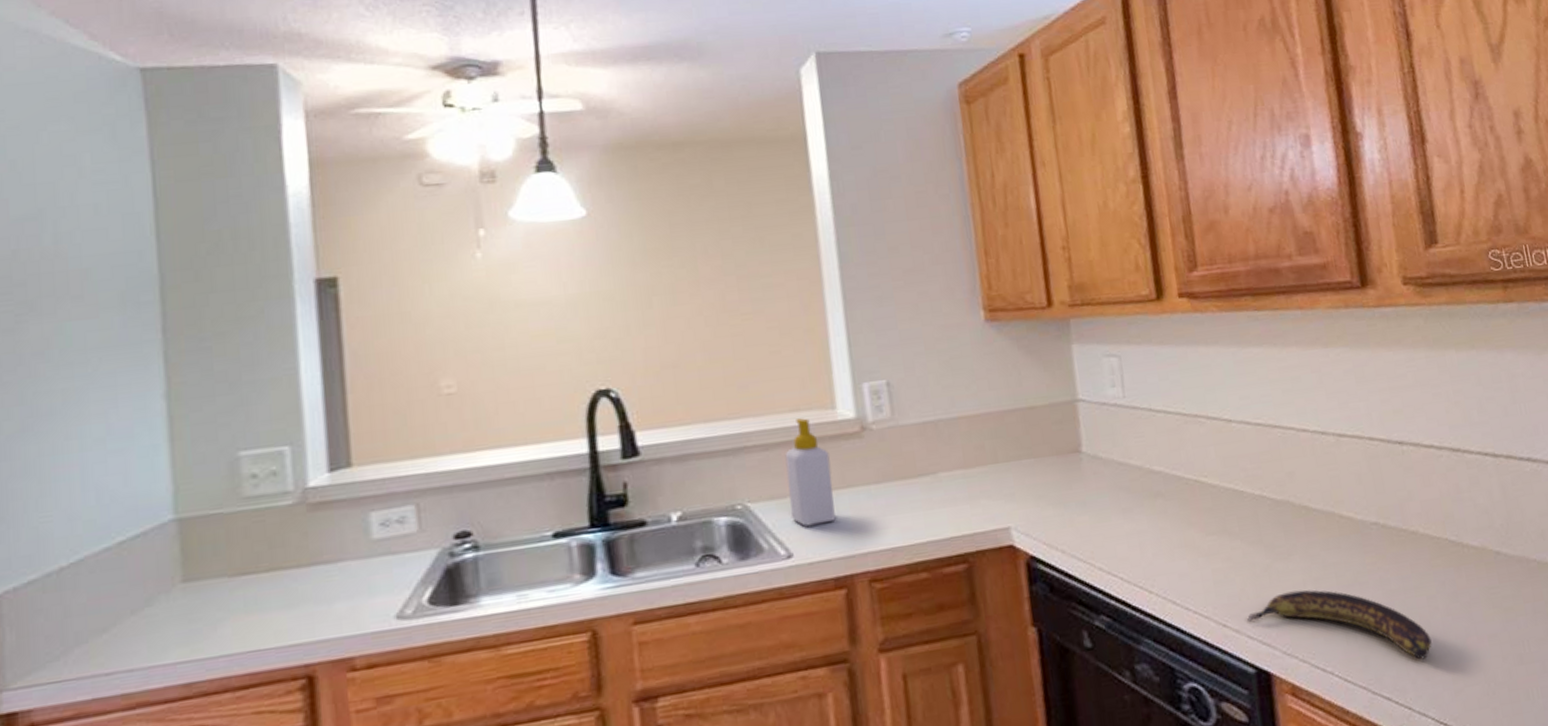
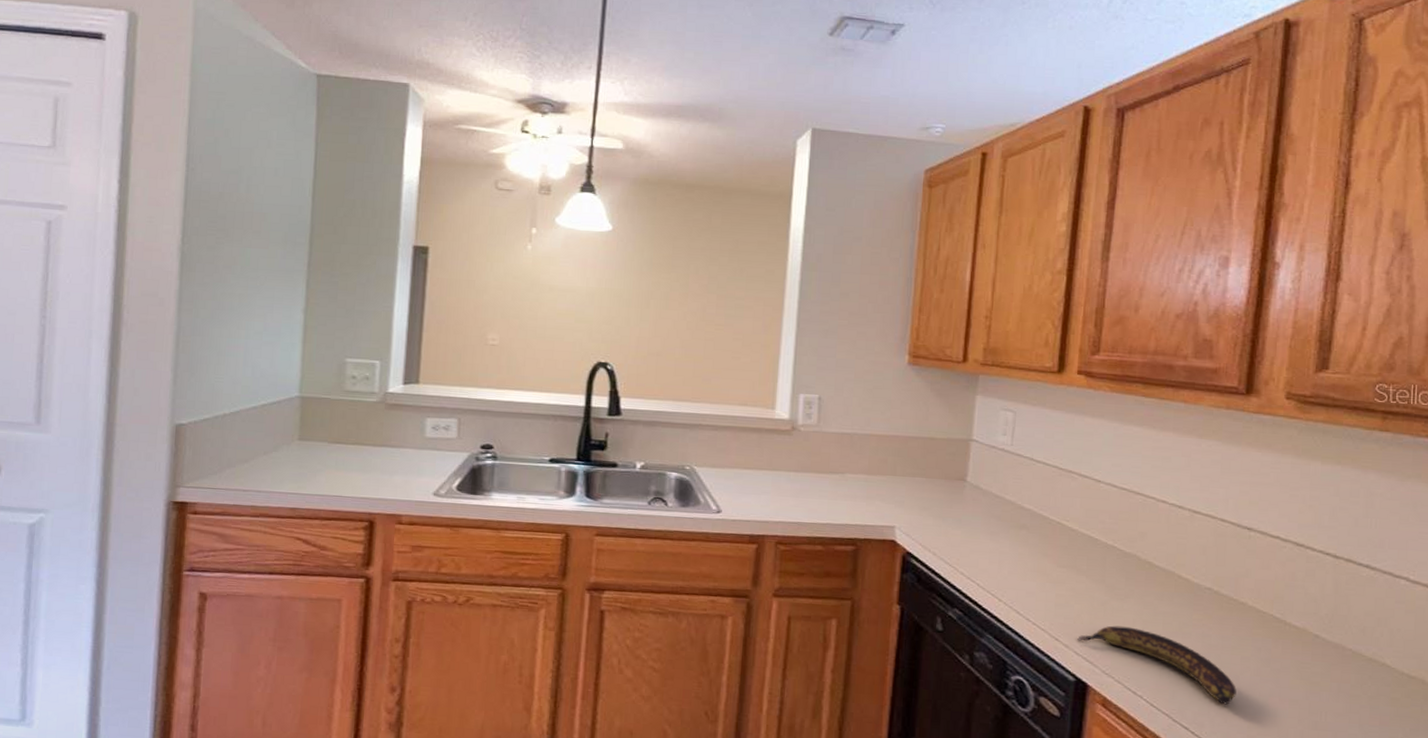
soap bottle: present [785,418,836,527] -> none [725,411,763,494]

